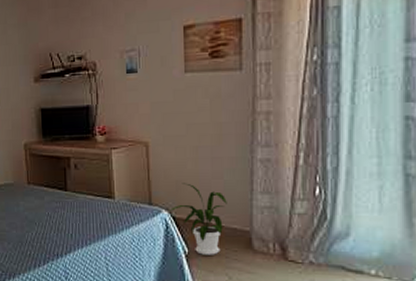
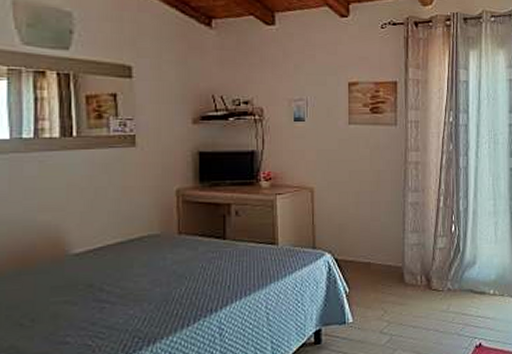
house plant: present [169,183,227,255] -> none [332,226,384,293]

